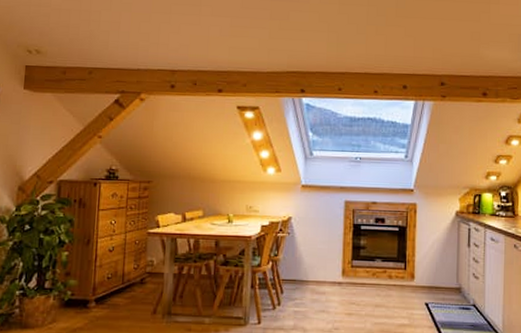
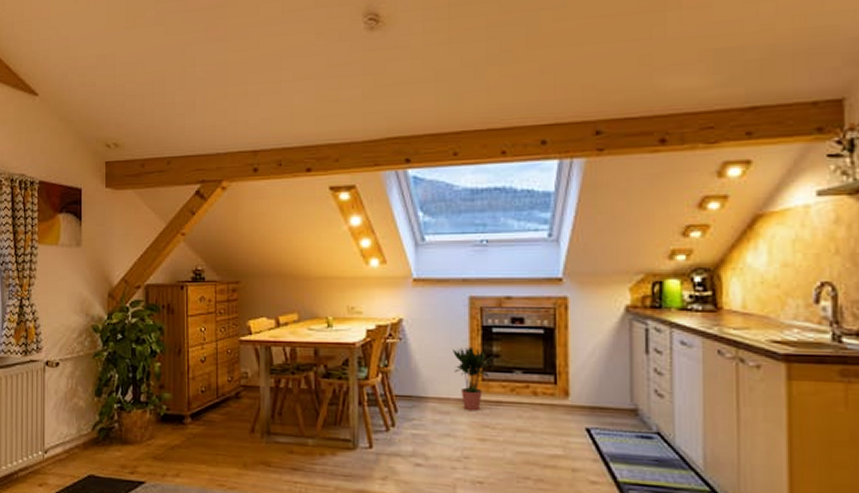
potted plant: none [330,240,362,292] -> present [453,346,496,412]

